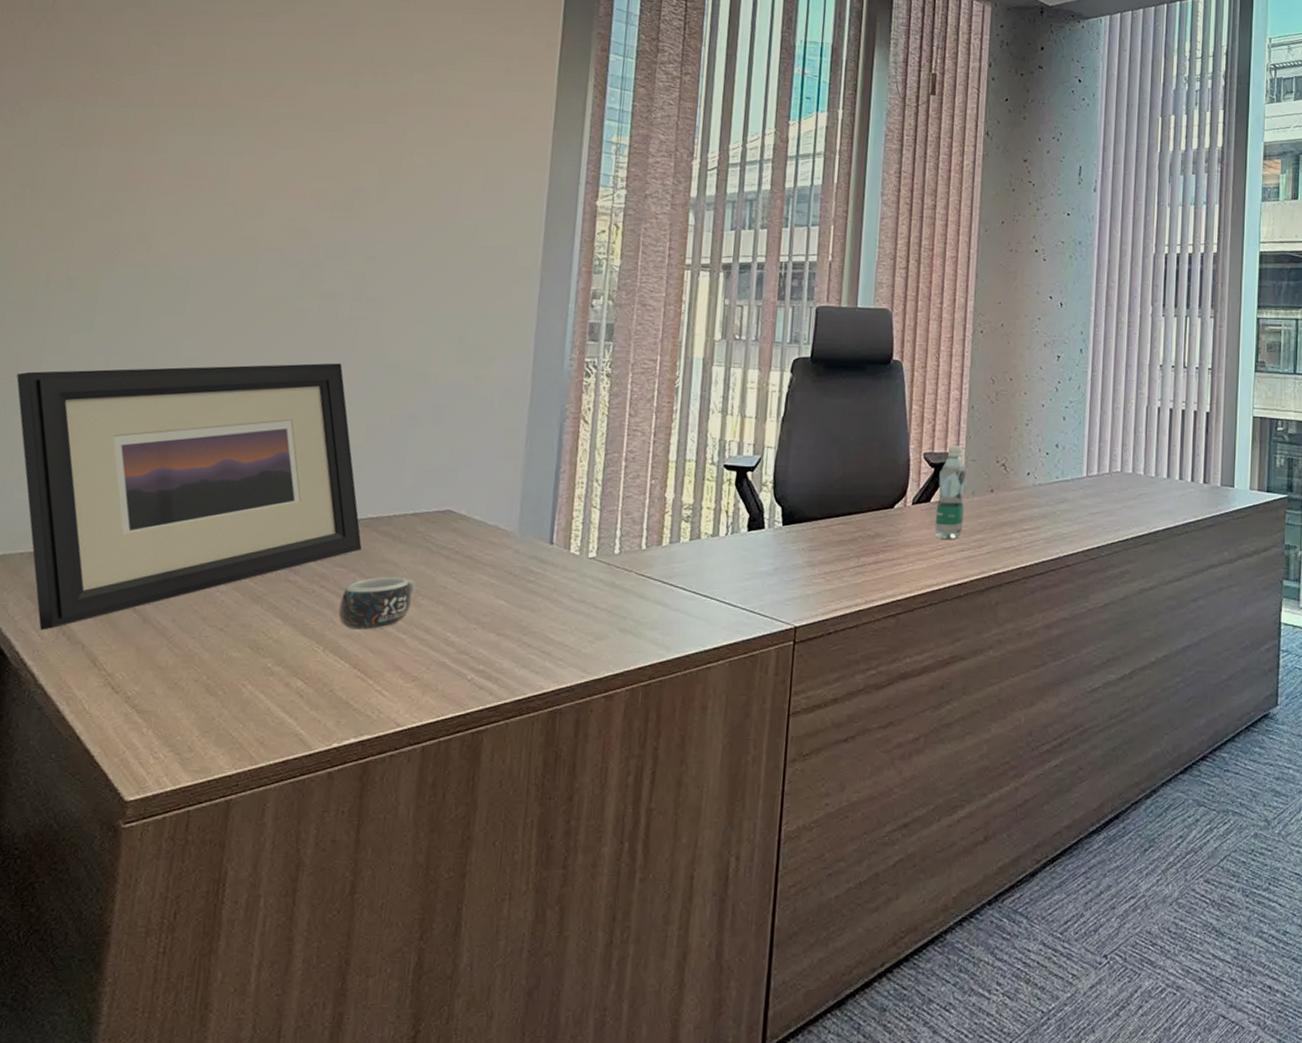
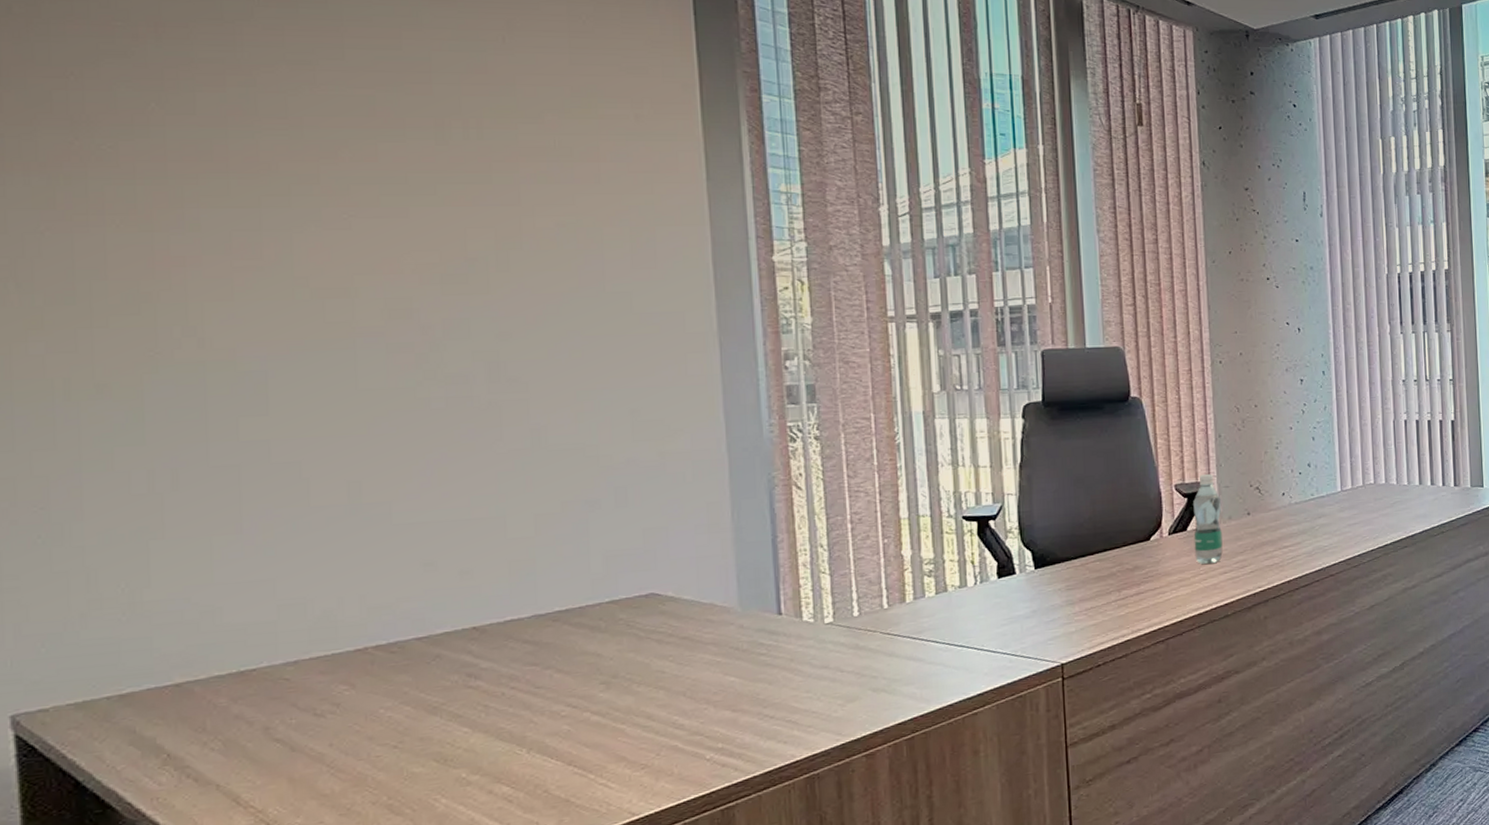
picture frame: present [16,363,362,630] -> none [50,452,553,777]
mug: present [338,576,416,631] -> none [538,667,627,728]

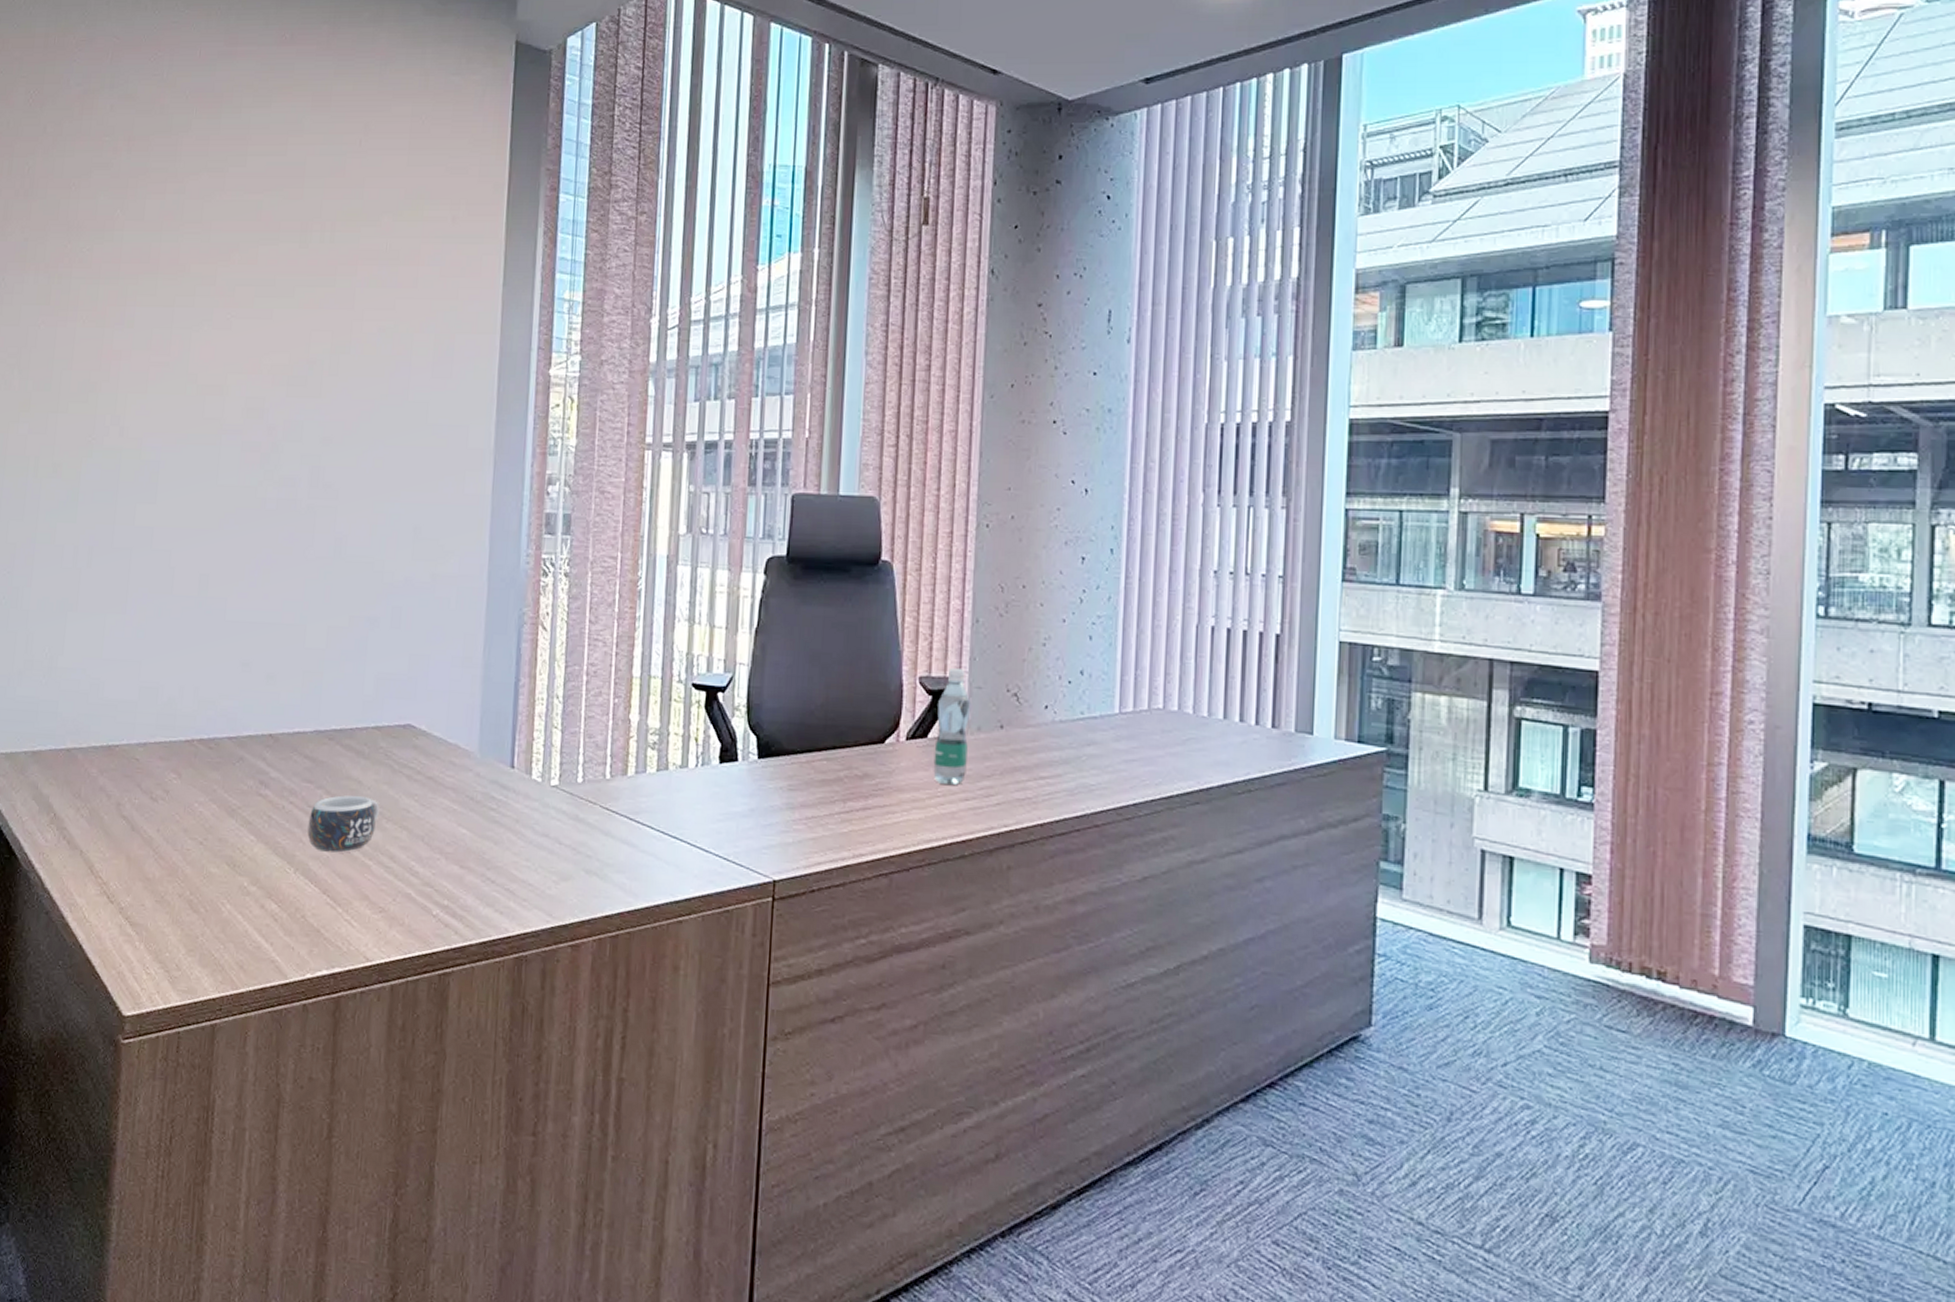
mug: none [538,667,627,728] -> present [307,795,380,854]

